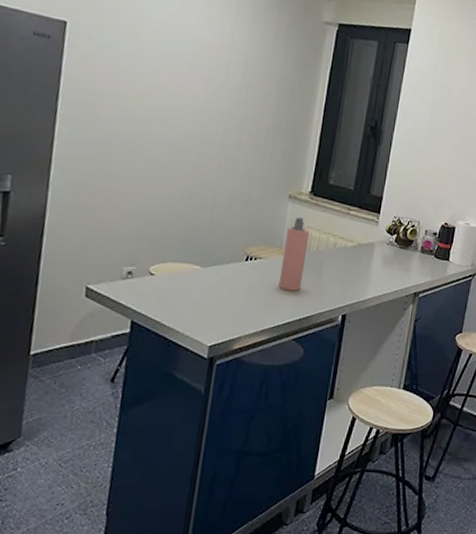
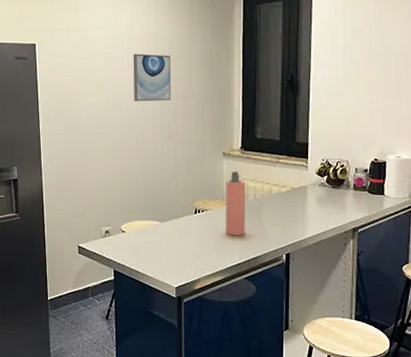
wall art: none [190,62,245,126] -> present [133,53,171,102]

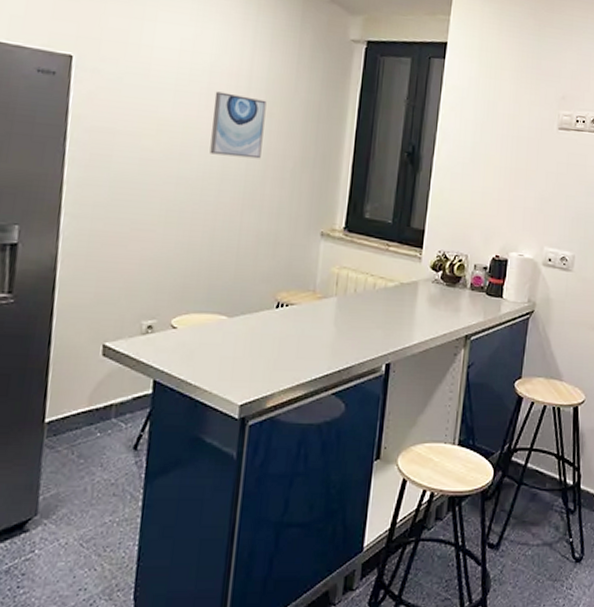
spray bottle: present [225,170,246,236] -> none [313,256,346,340]

